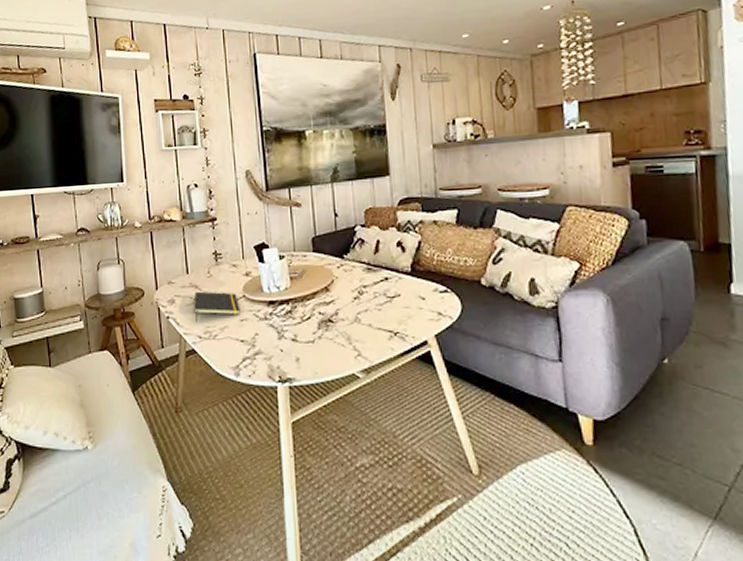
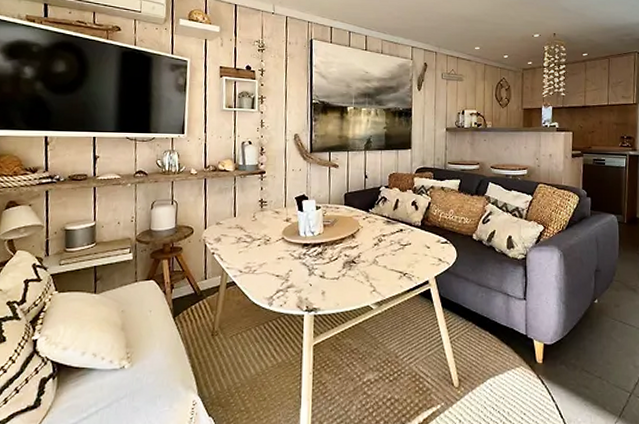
notepad: present [194,291,241,322] -> none [237,232,279,259]

